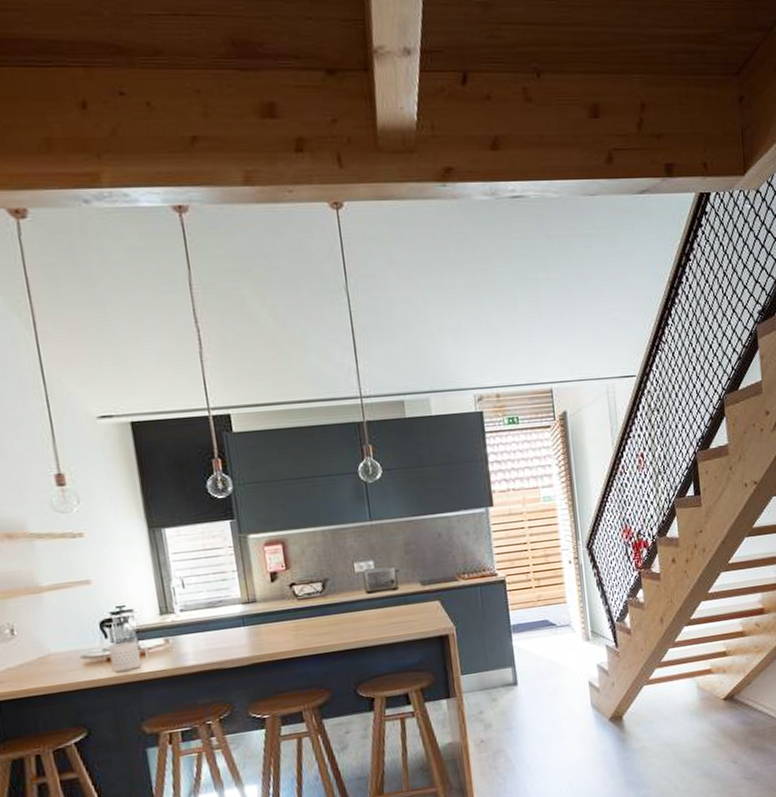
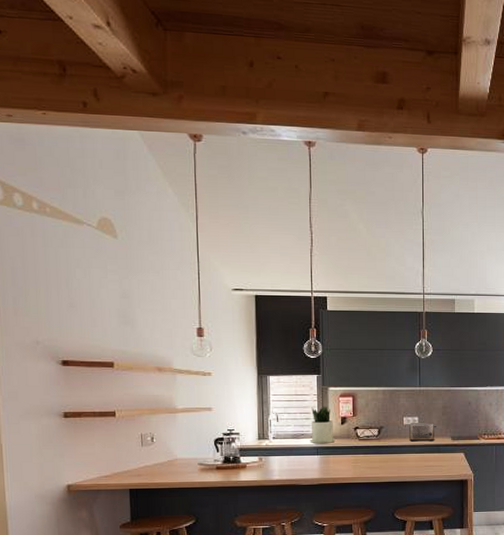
mug: present [108,640,150,672] -> none [218,456,247,478]
planter: none [228,560,266,612] -> present [310,406,336,444]

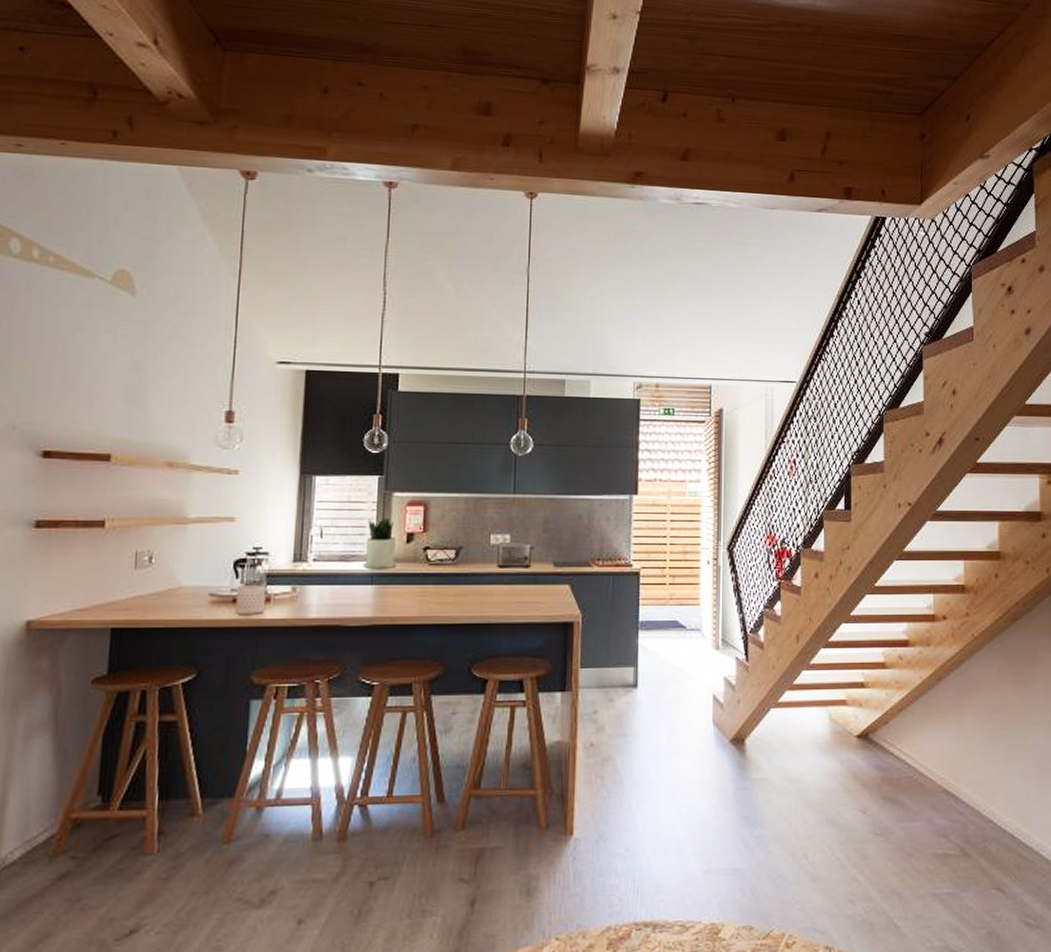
mug: none [218,456,247,478] -> present [235,584,275,614]

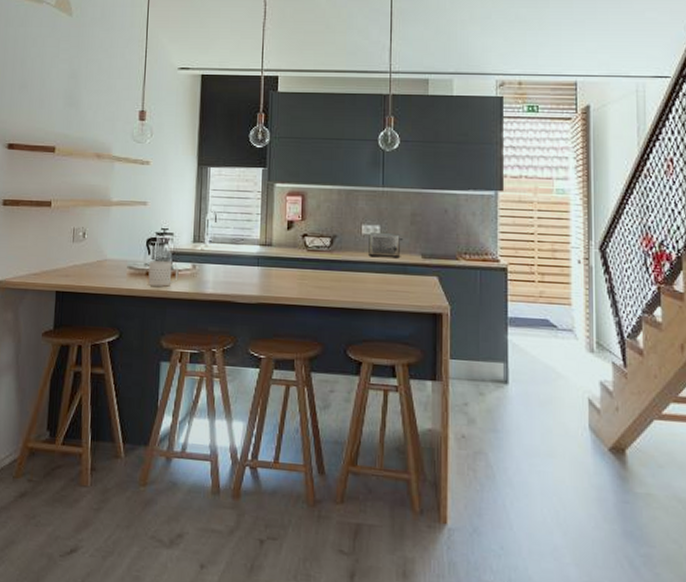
planter: present [362,517,398,570] -> none [250,205,280,253]

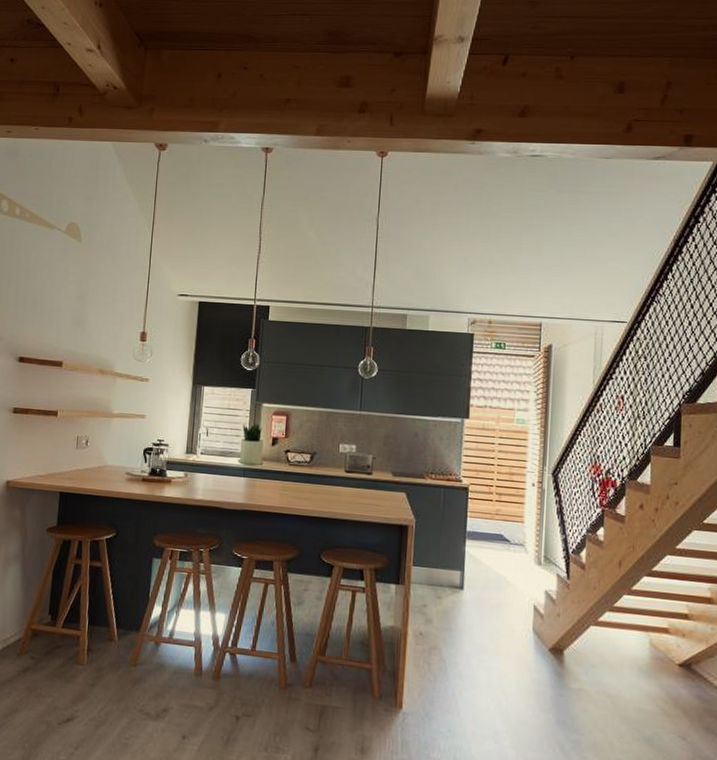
mug: present [148,260,179,287] -> none [144,467,172,492]
planter: none [250,205,280,253] -> present [237,423,265,466]

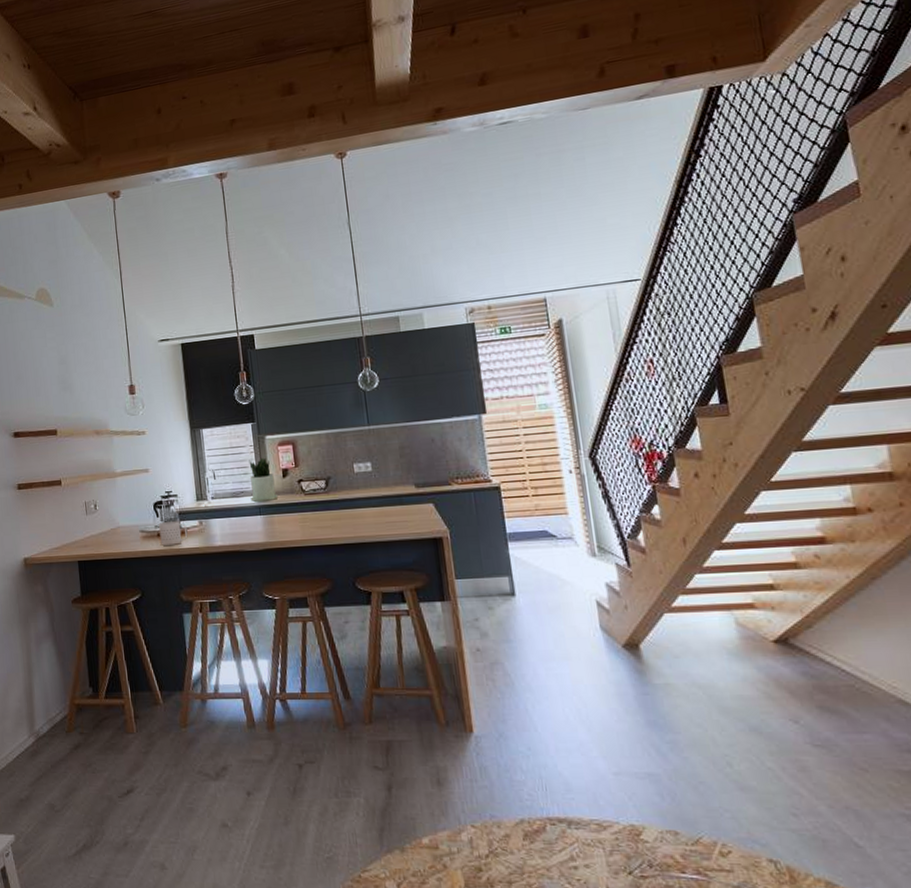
mug: none [144,467,172,492] -> present [159,520,188,546]
toaster: present [344,450,376,475] -> none [361,467,395,493]

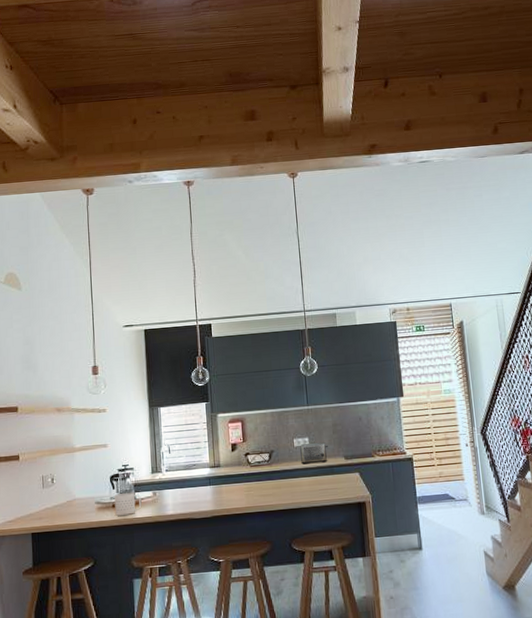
planter: present [249,457,279,502] -> none [202,433,227,474]
toaster: none [361,467,395,493] -> present [300,442,328,465]

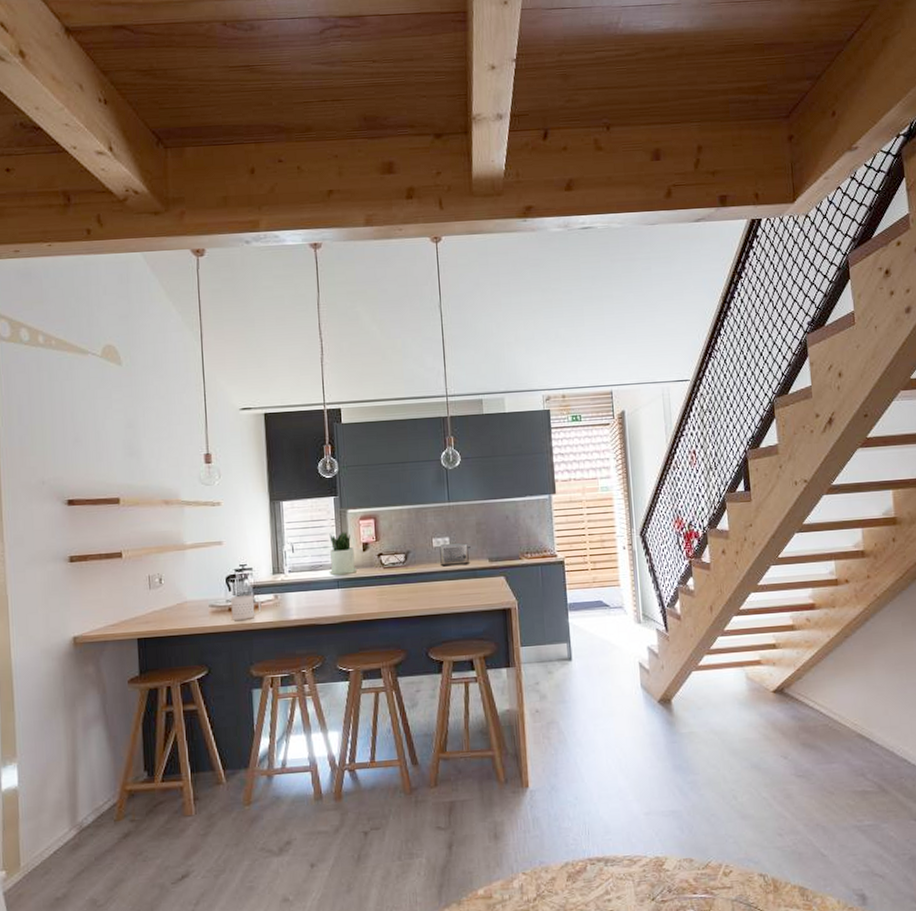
planter: none [202,433,227,474] -> present [329,531,358,576]

